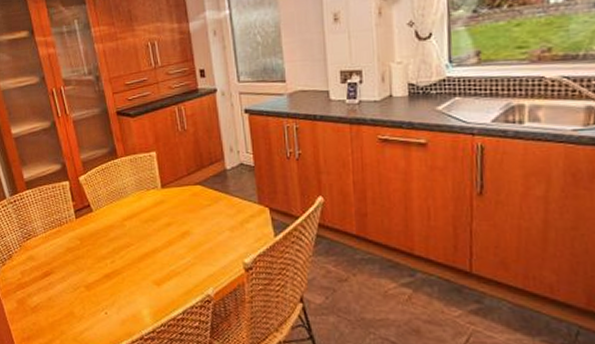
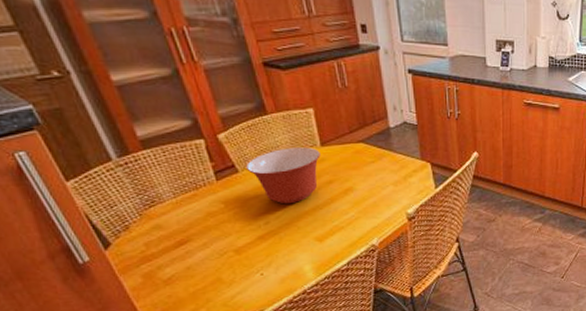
mixing bowl: none [99,189,161,245] -> present [246,147,321,204]

